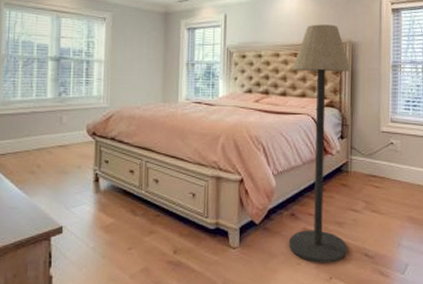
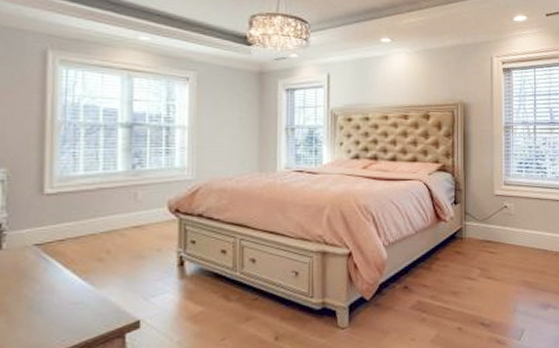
floor lamp: present [289,24,352,263] -> none [401,84,465,337]

